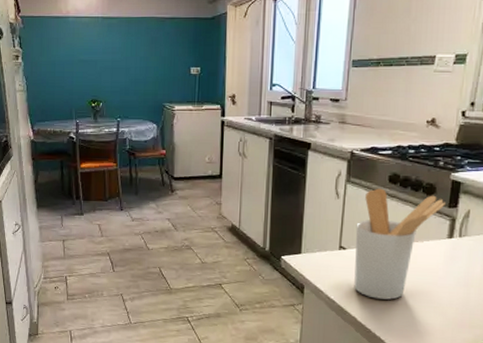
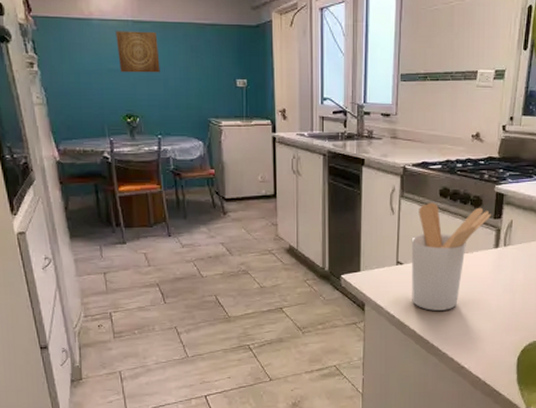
wall art: none [87,26,123,63] -> present [116,31,160,73]

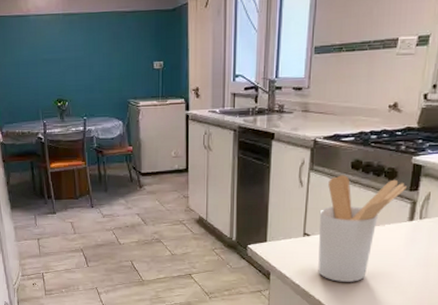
wall art: present [116,31,160,73] -> none [49,22,86,62]

